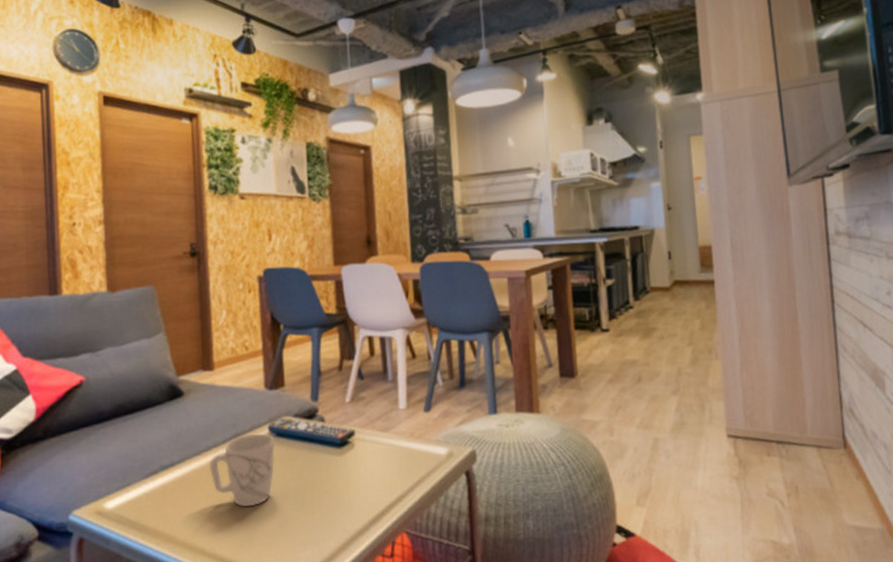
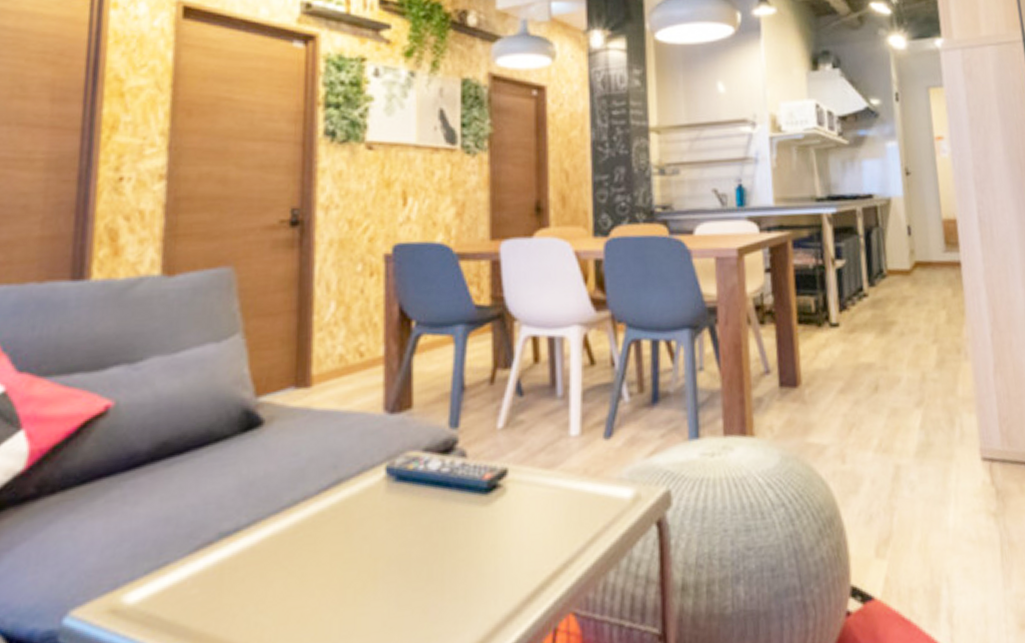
mug: present [209,433,275,508] -> none [292,476,393,591]

